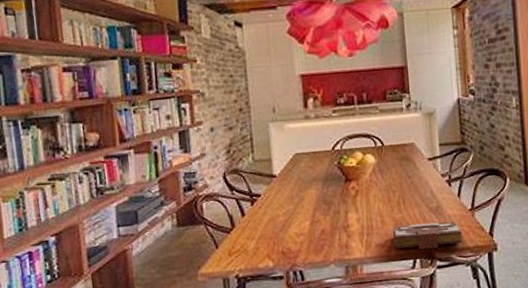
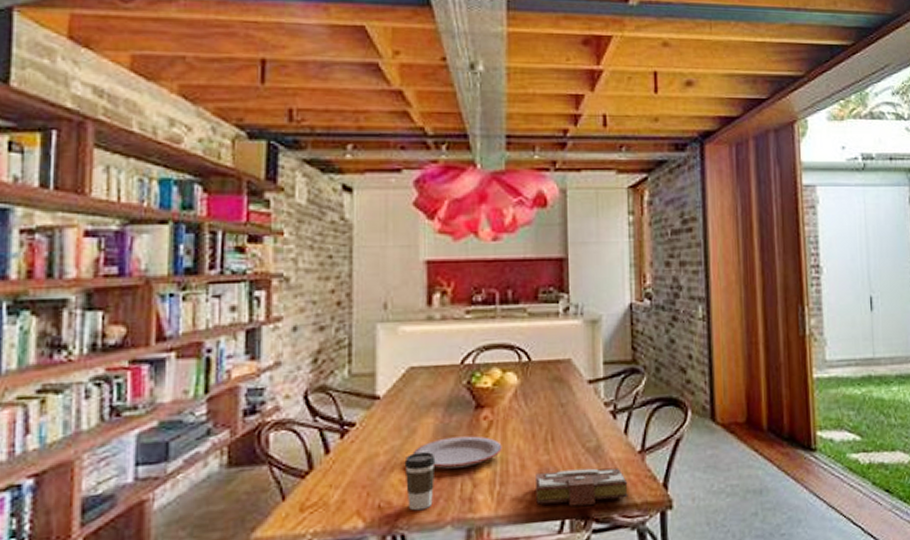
coffee cup: none [297,213,320,254] -> present [404,452,436,511]
plate: none [302,201,367,225] -> present [412,435,502,469]

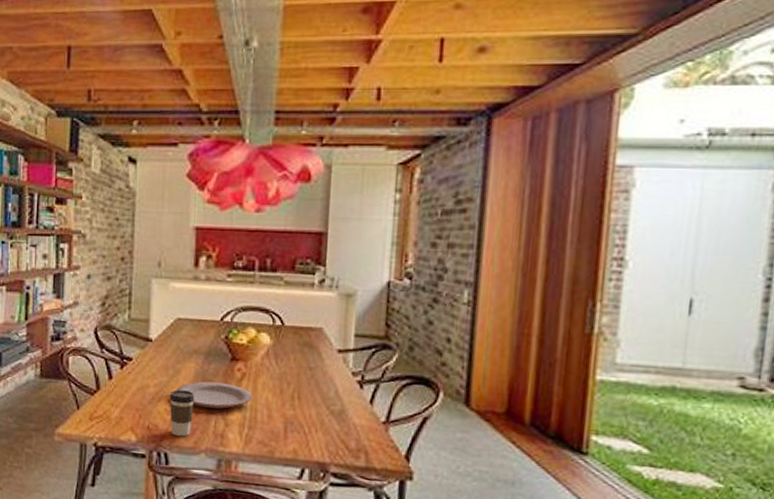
book: present [536,467,628,507] -> none [280,424,369,462]

